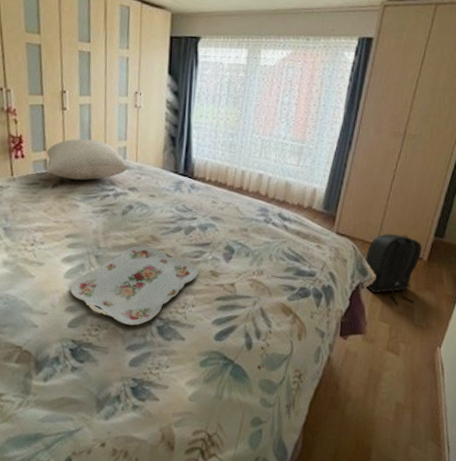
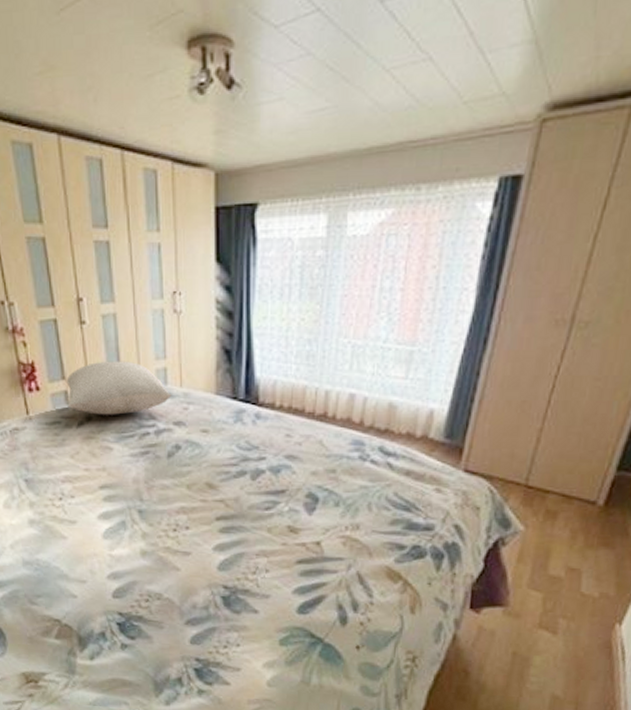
serving tray: present [71,245,199,326] -> none [112,495,272,596]
backpack: present [364,234,422,304] -> none [506,469,597,566]

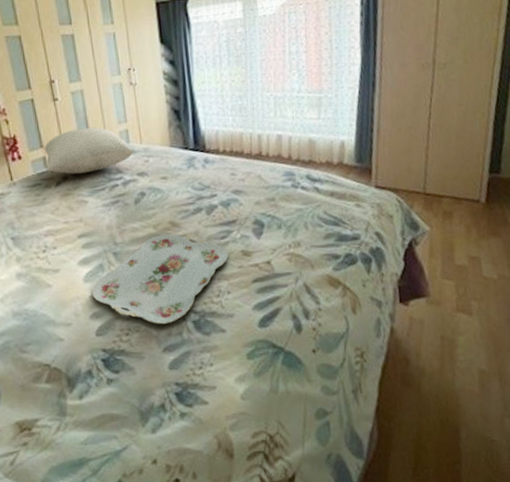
serving tray: none [112,495,272,596] -> present [92,233,229,325]

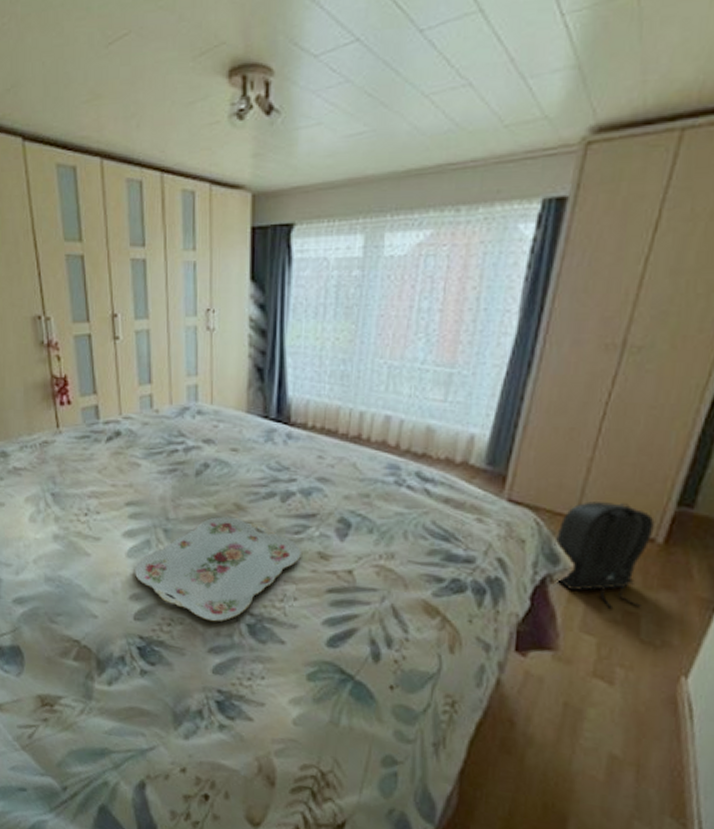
pillow: present [44,127,134,174] -> none [97,376,202,431]
backpack: none [413,177,480,257] -> present [554,501,655,609]

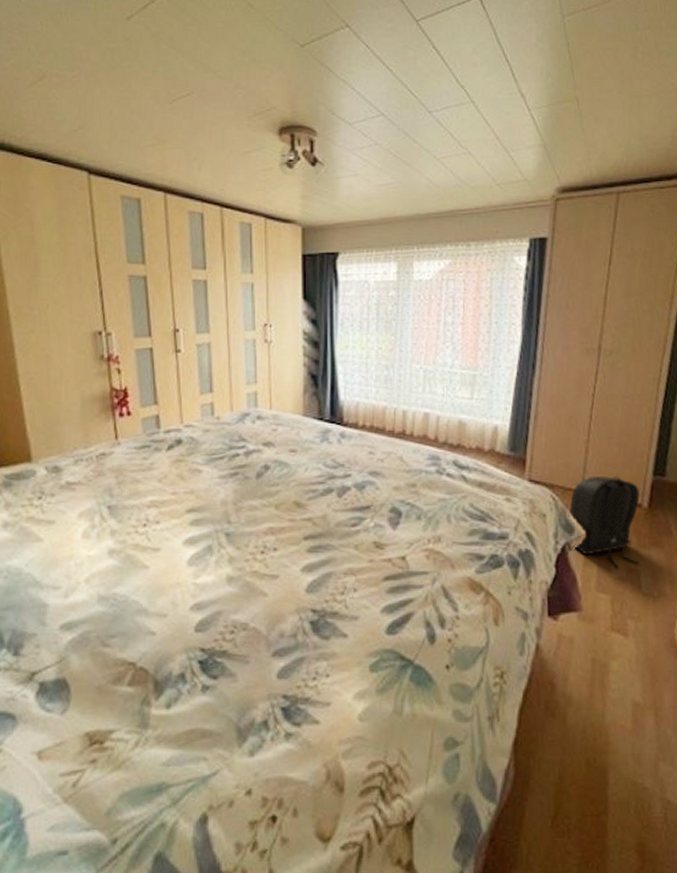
serving tray: present [135,516,301,622] -> none [196,515,358,623]

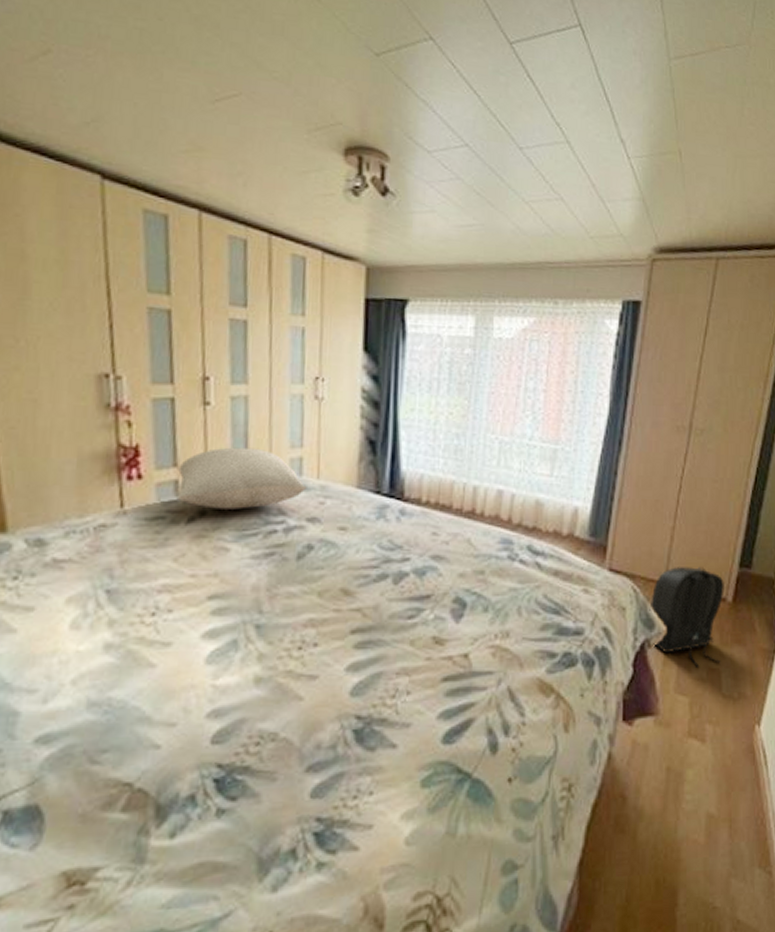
pillow: none [158,386,262,438] -> present [178,447,307,509]

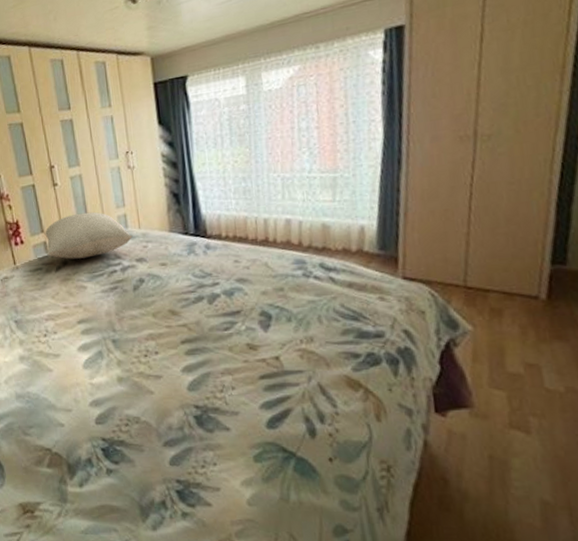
backpack: present [649,567,724,667] -> none [450,268,540,363]

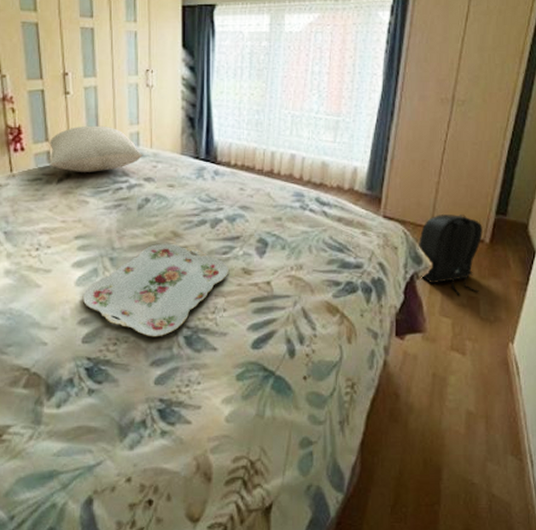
serving tray: none [92,322,233,418] -> present [83,243,228,337]
backpack: none [450,268,540,363] -> present [418,215,483,295]

